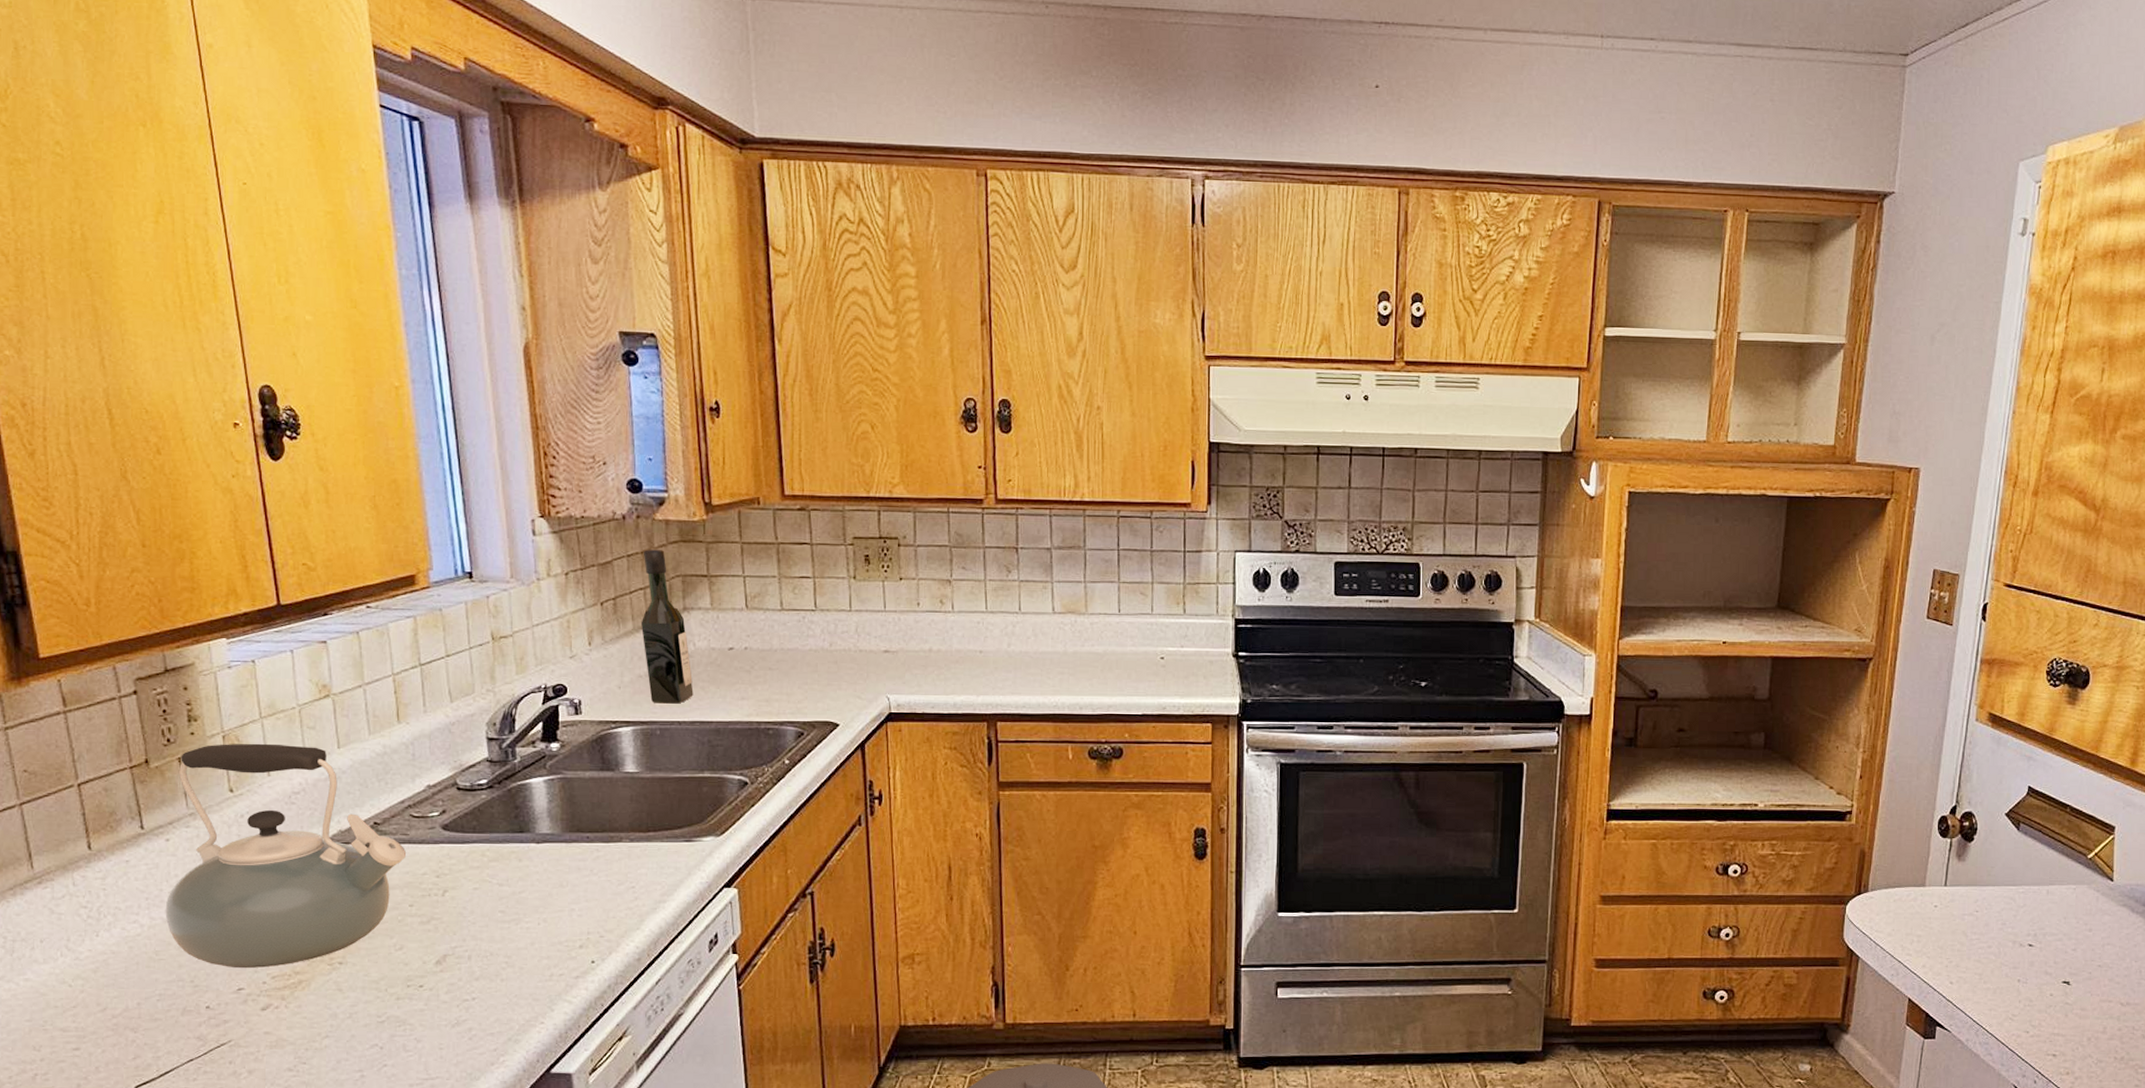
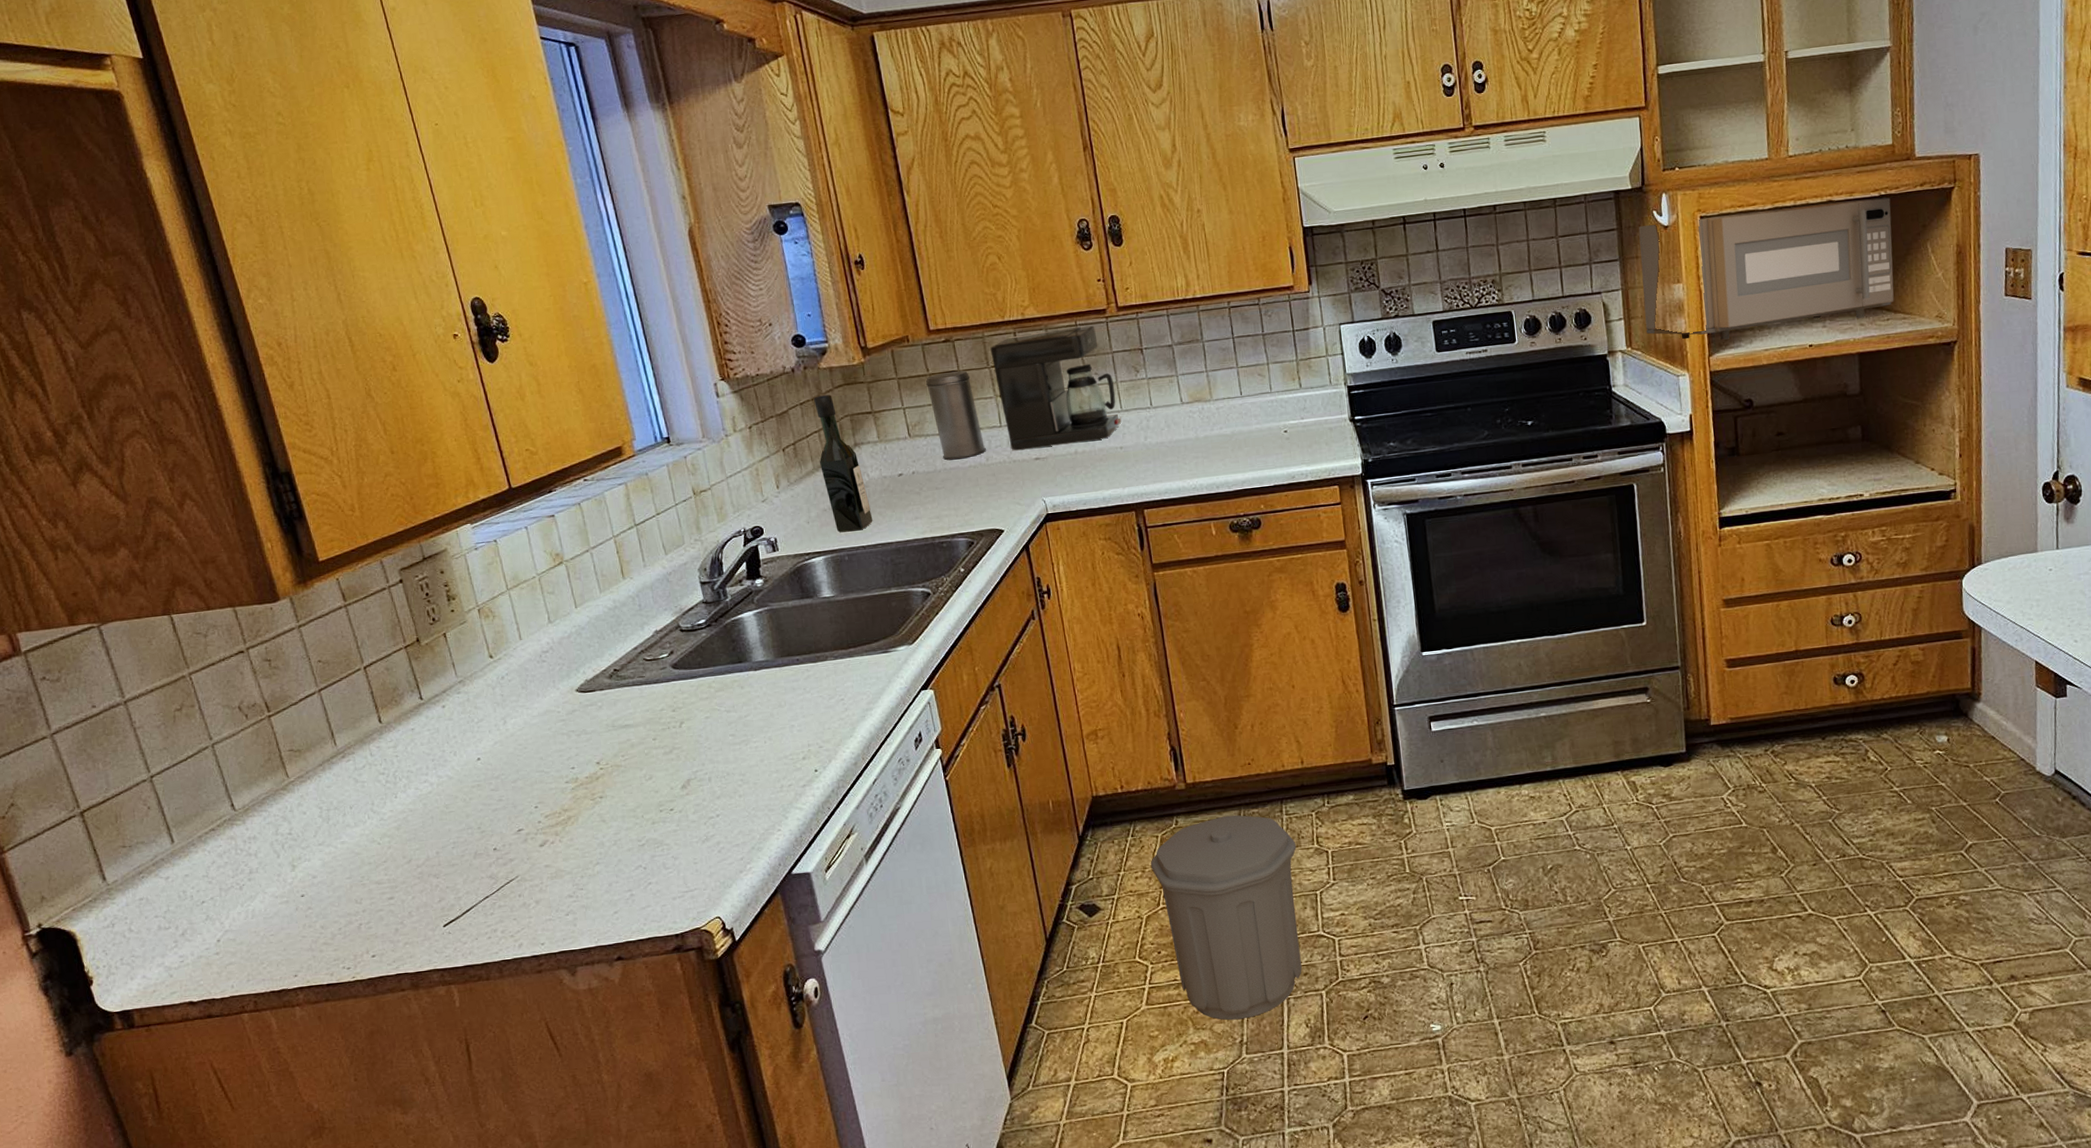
kettle: present [165,743,407,968] -> none [445,609,645,812]
canister: none [772,543,831,641] -> present [925,370,986,460]
coffee maker: none [849,513,985,640] -> present [990,326,1122,451]
microwave: none [1557,492,1825,624] -> present [1638,197,1894,340]

